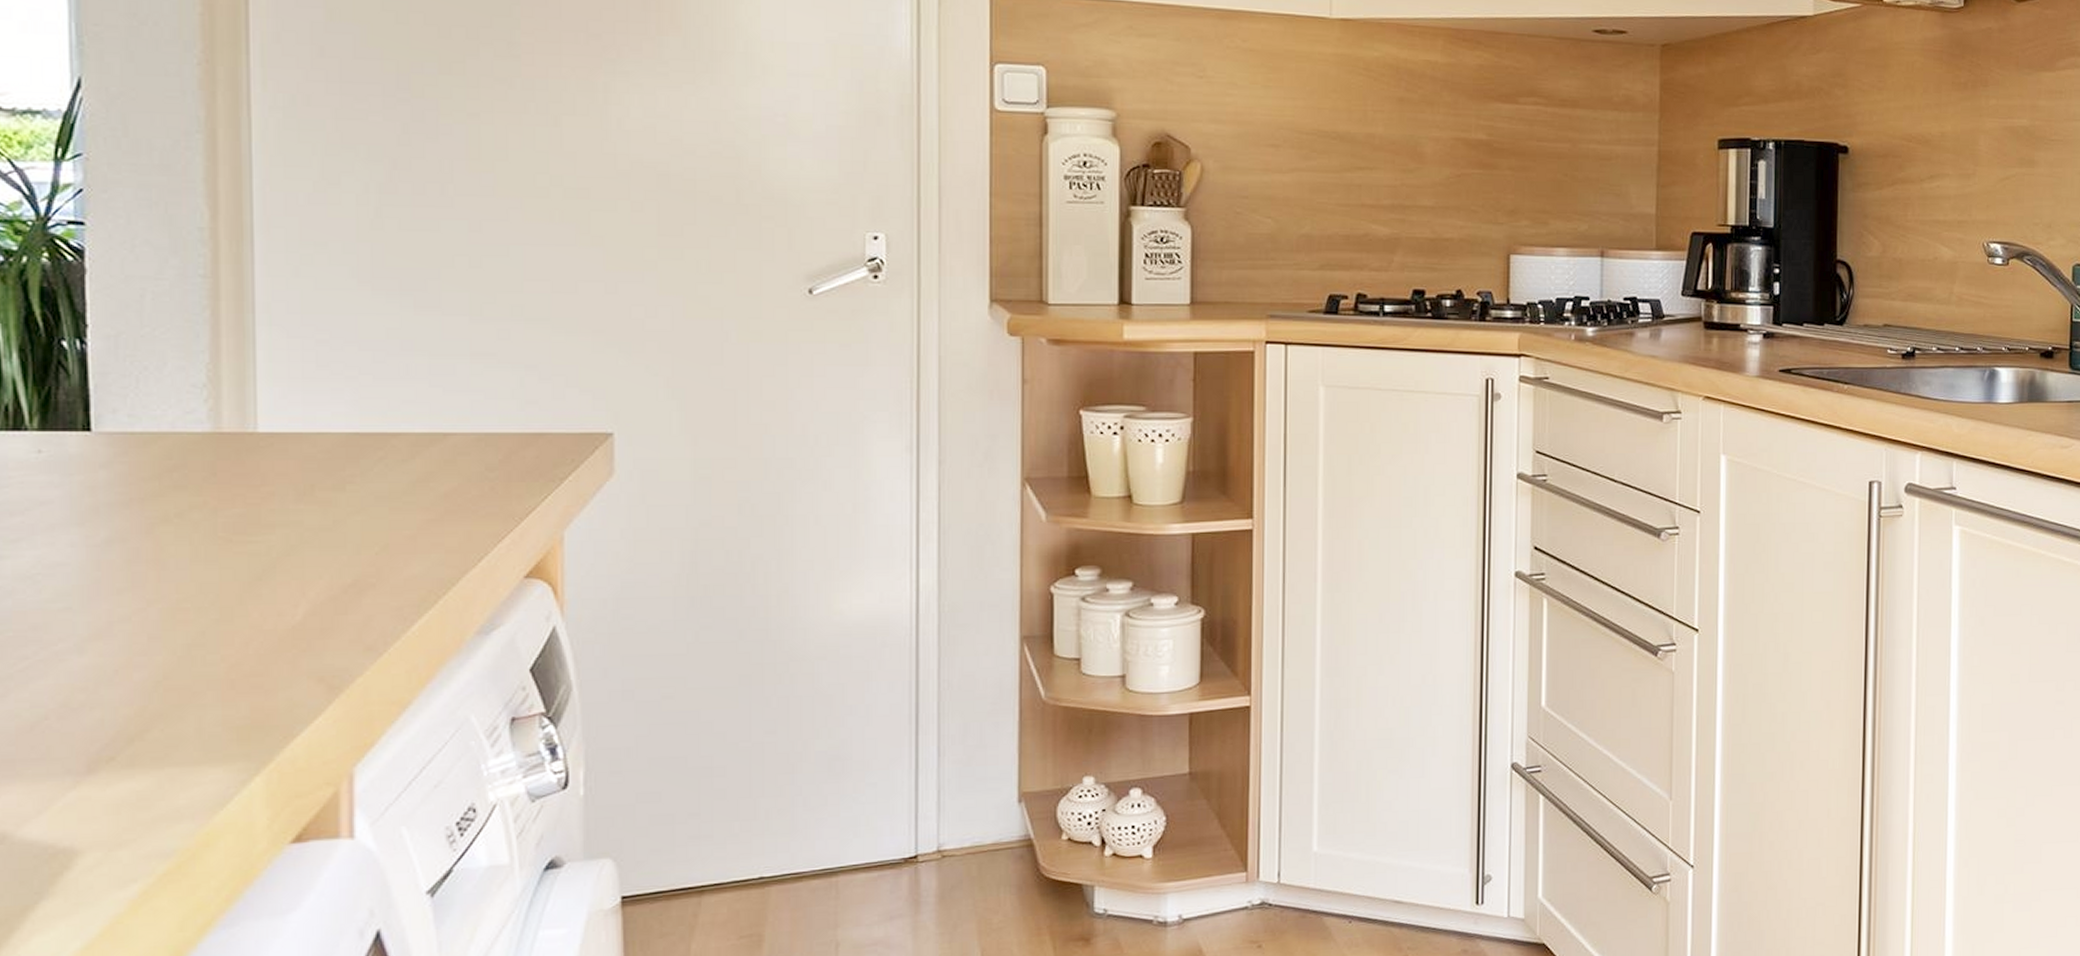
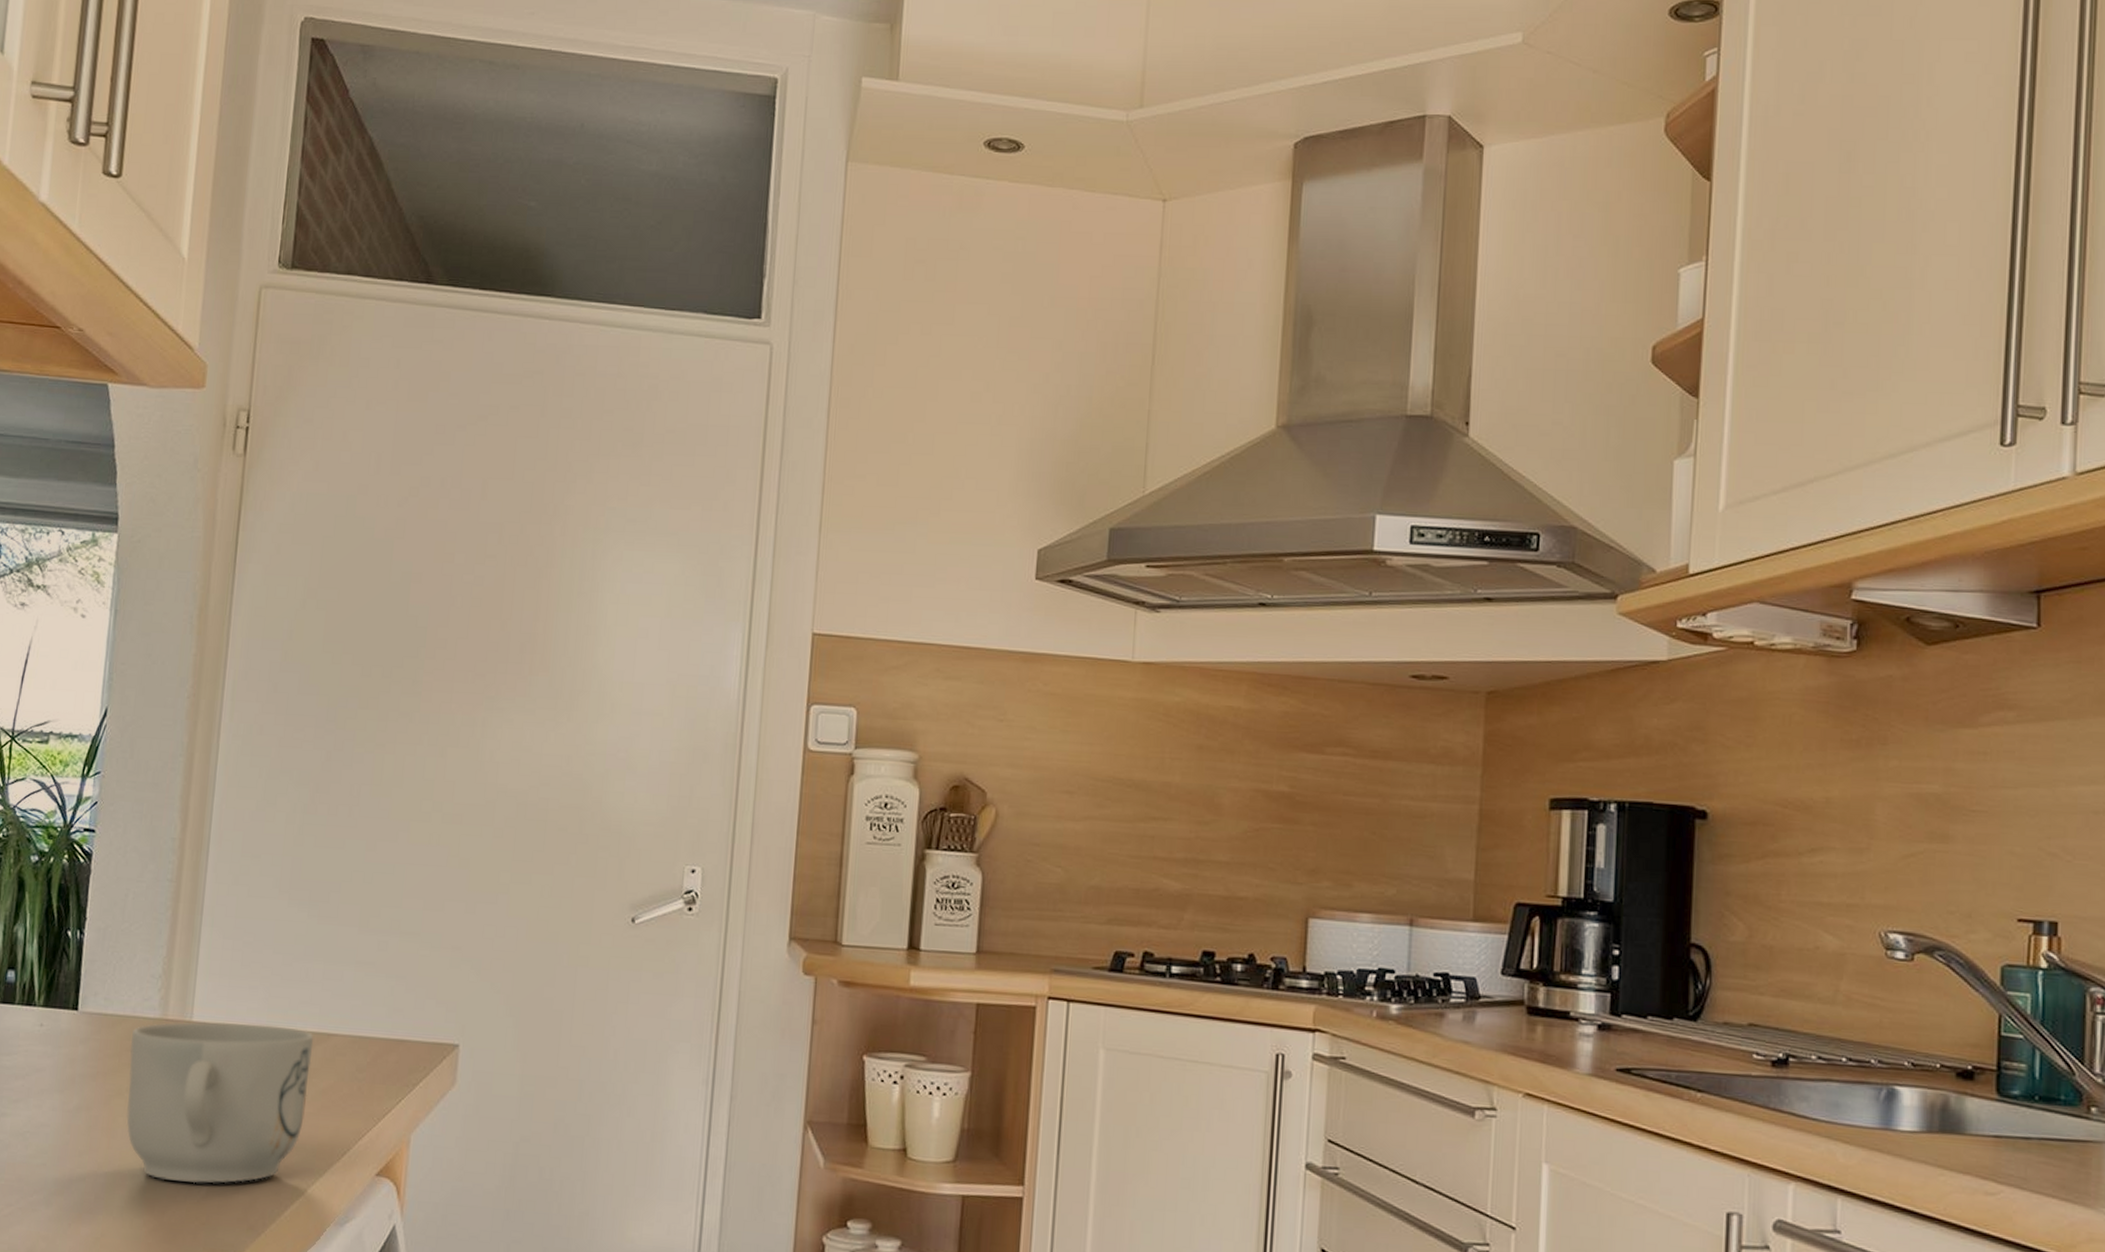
mug: none [173,430,426,609] -> present [126,1021,314,1184]

